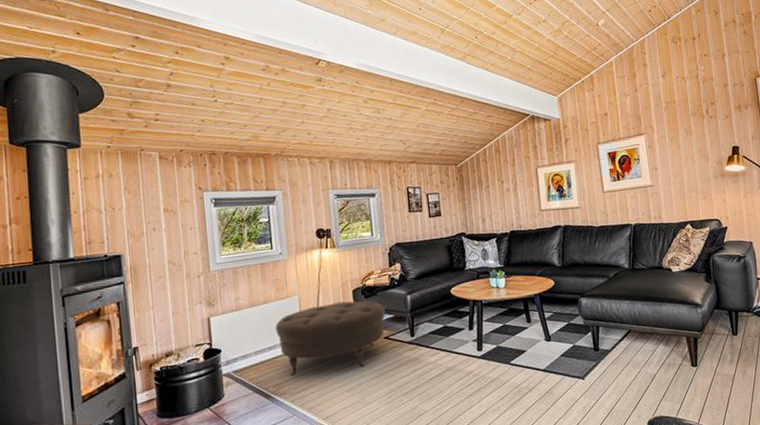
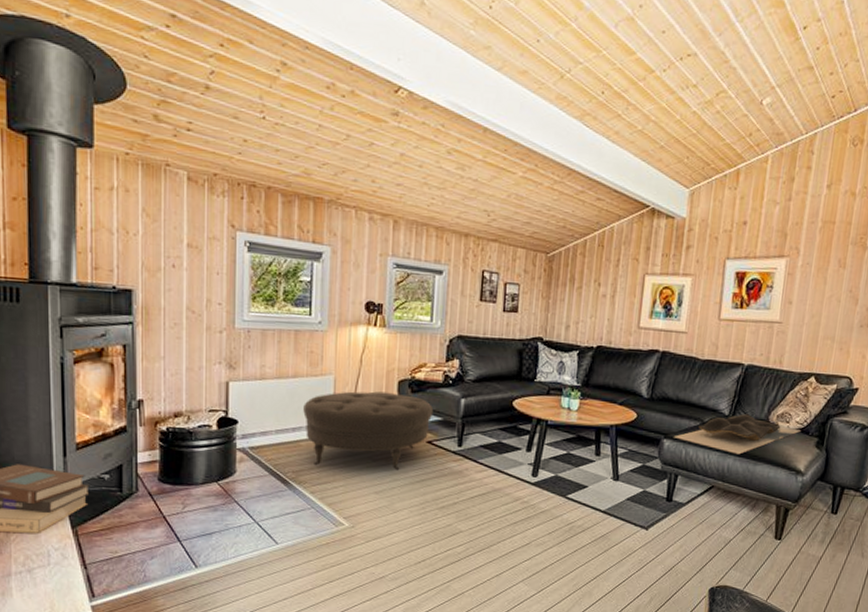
throw blanket: none [588,264,691,300] -> present [673,414,802,455]

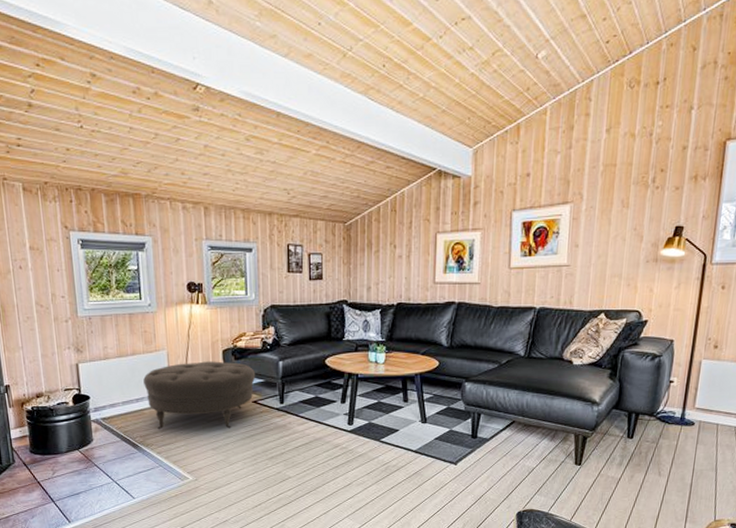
throw blanket: present [673,414,802,455] -> none [473,353,595,391]

